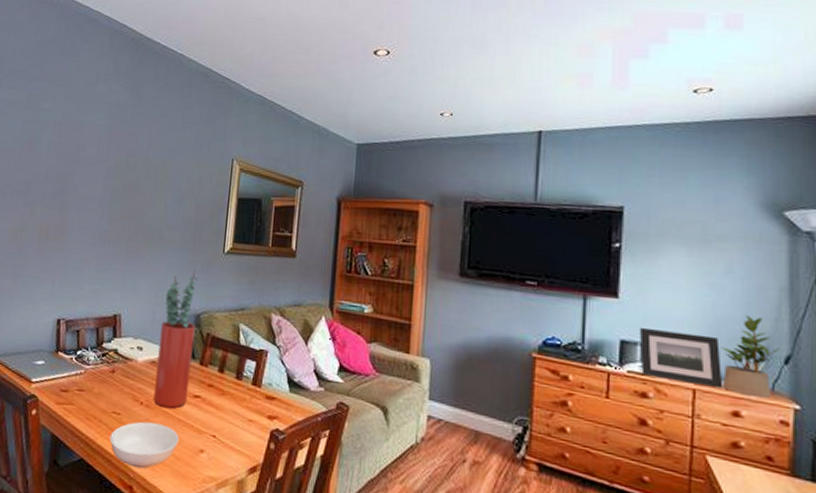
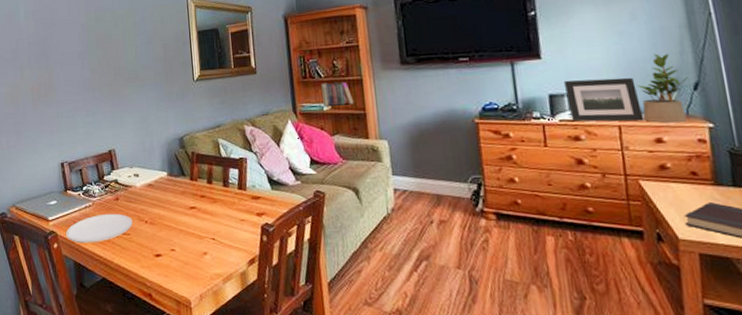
plate: none [48,385,126,417] -> present [66,213,133,244]
bowl: present [110,421,179,469] -> none [124,237,184,278]
vase: present [153,270,197,409] -> none [150,100,185,222]
books: none [365,281,400,312] -> present [321,81,354,106]

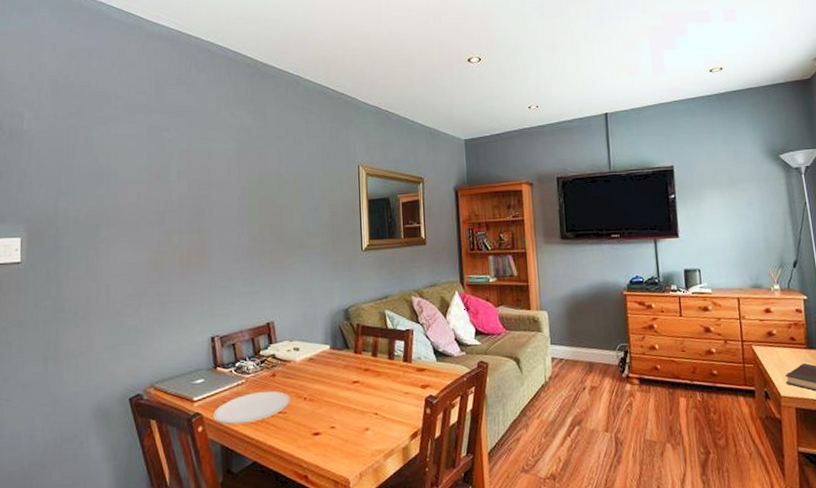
picture frame: present [563,77,645,122] -> none [695,255,757,294]
potted plant: present [637,53,688,124] -> none [752,235,789,296]

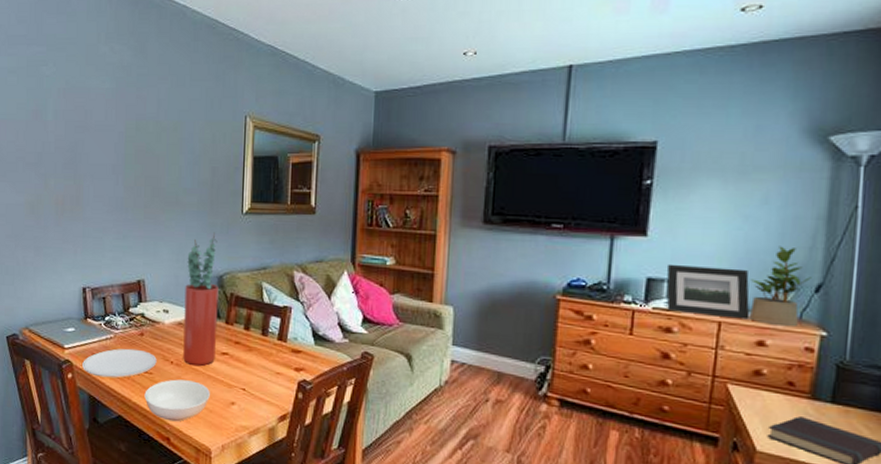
bowl: none [279,413,344,458] -> present [144,379,210,422]
vase: none [314,269,348,398] -> present [183,232,219,366]
books: present [488,254,518,278] -> none [387,234,422,262]
picture frame: none [695,255,757,294] -> present [666,263,750,320]
potted plant: none [752,235,789,296] -> present [750,246,812,328]

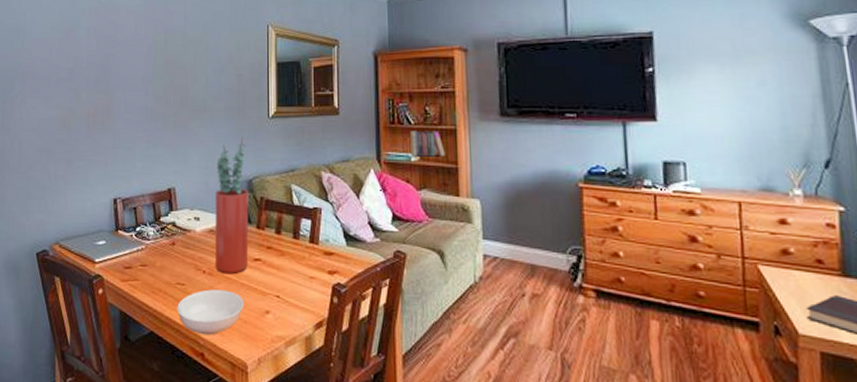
plate: present [82,348,157,378] -> none [113,259,189,292]
books: none [387,234,422,262] -> present [410,130,445,157]
picture frame: present [666,263,750,320] -> none [680,147,768,198]
potted plant: present [750,246,812,328] -> none [762,124,819,204]

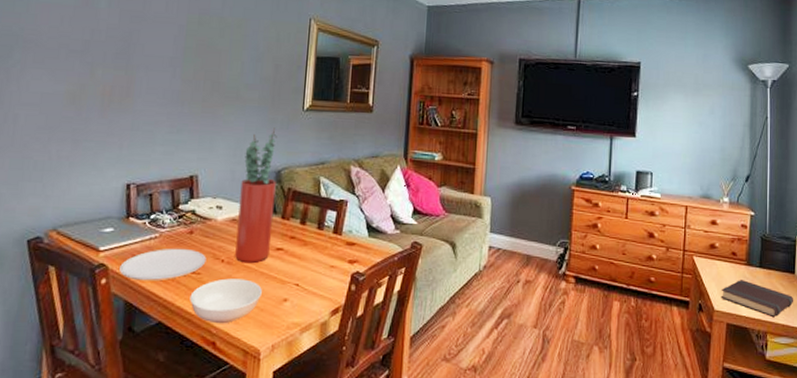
plate: none [113,259,189,292] -> present [120,248,206,281]
books: present [410,130,445,157] -> none [435,132,466,158]

